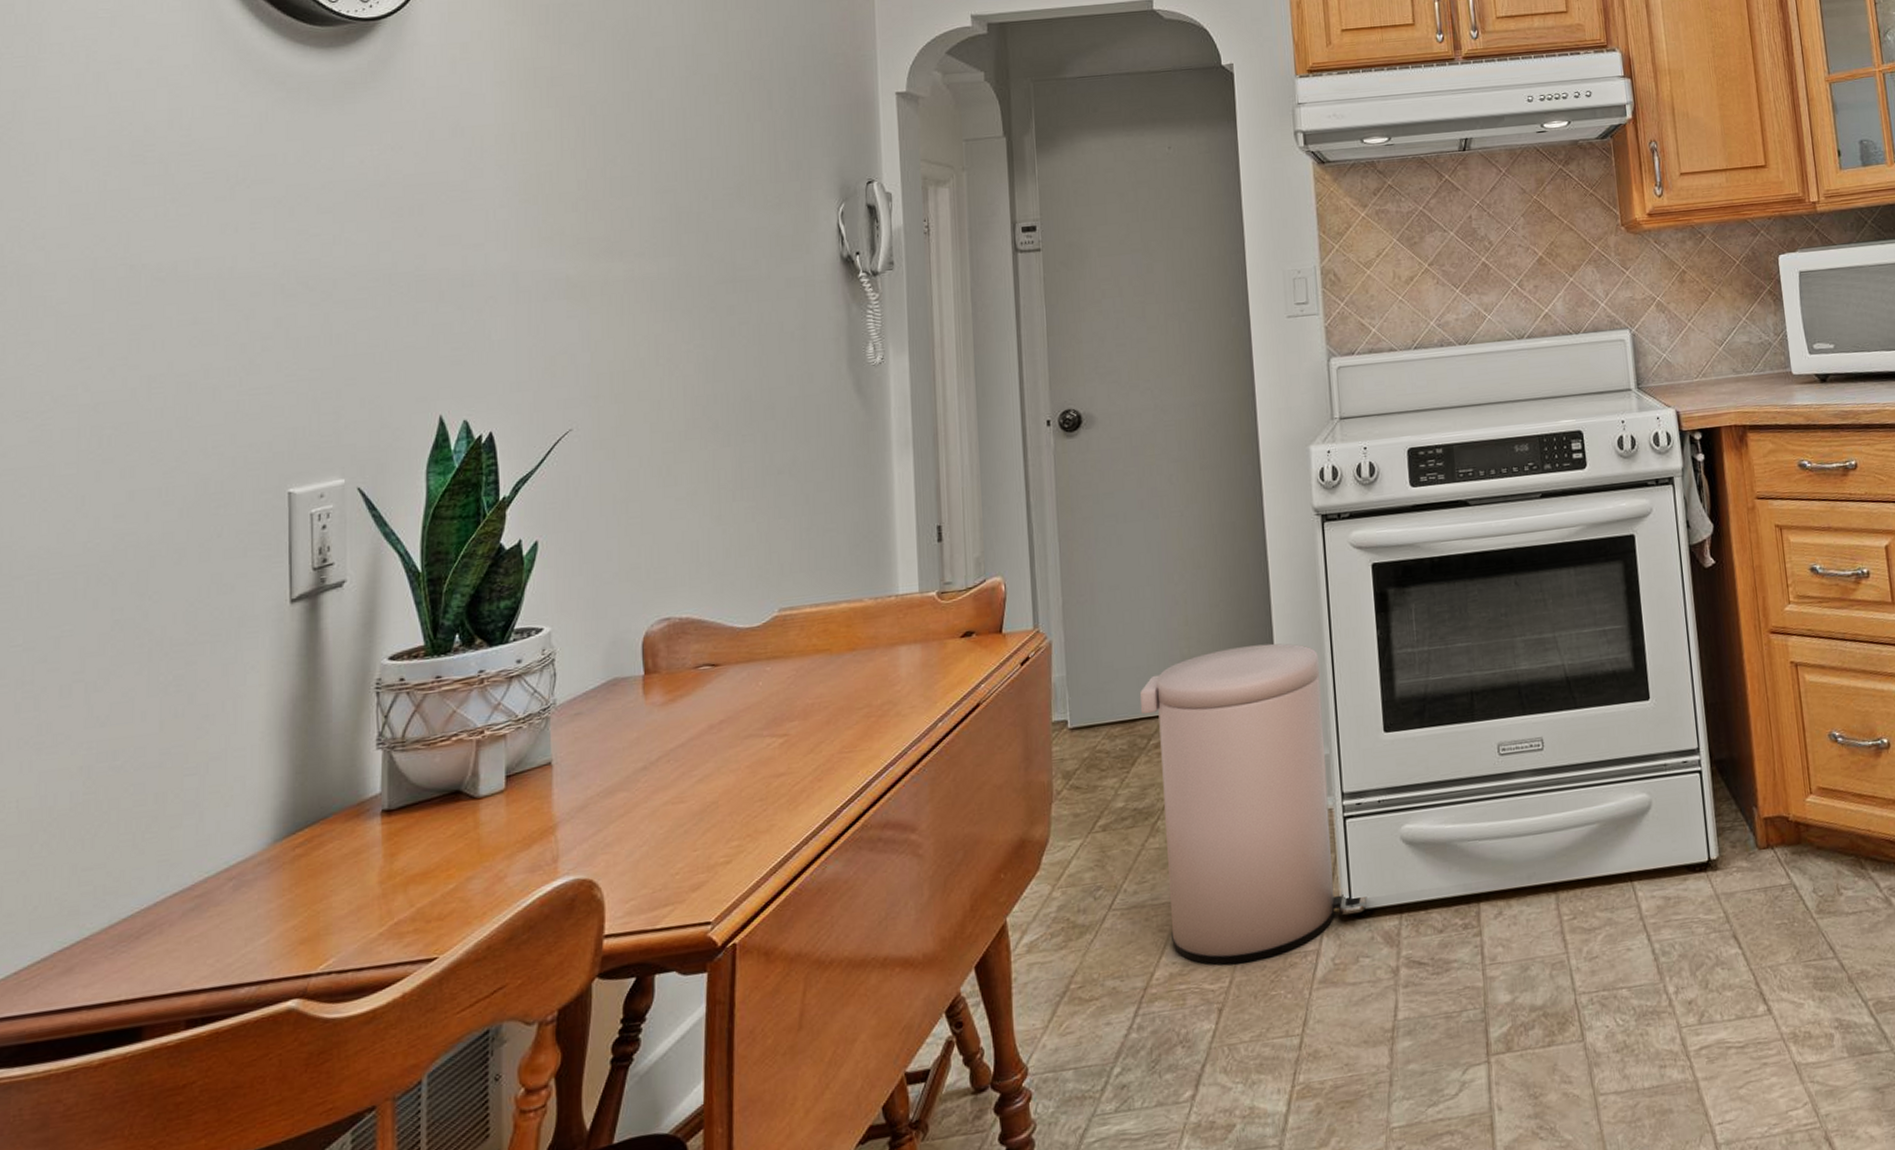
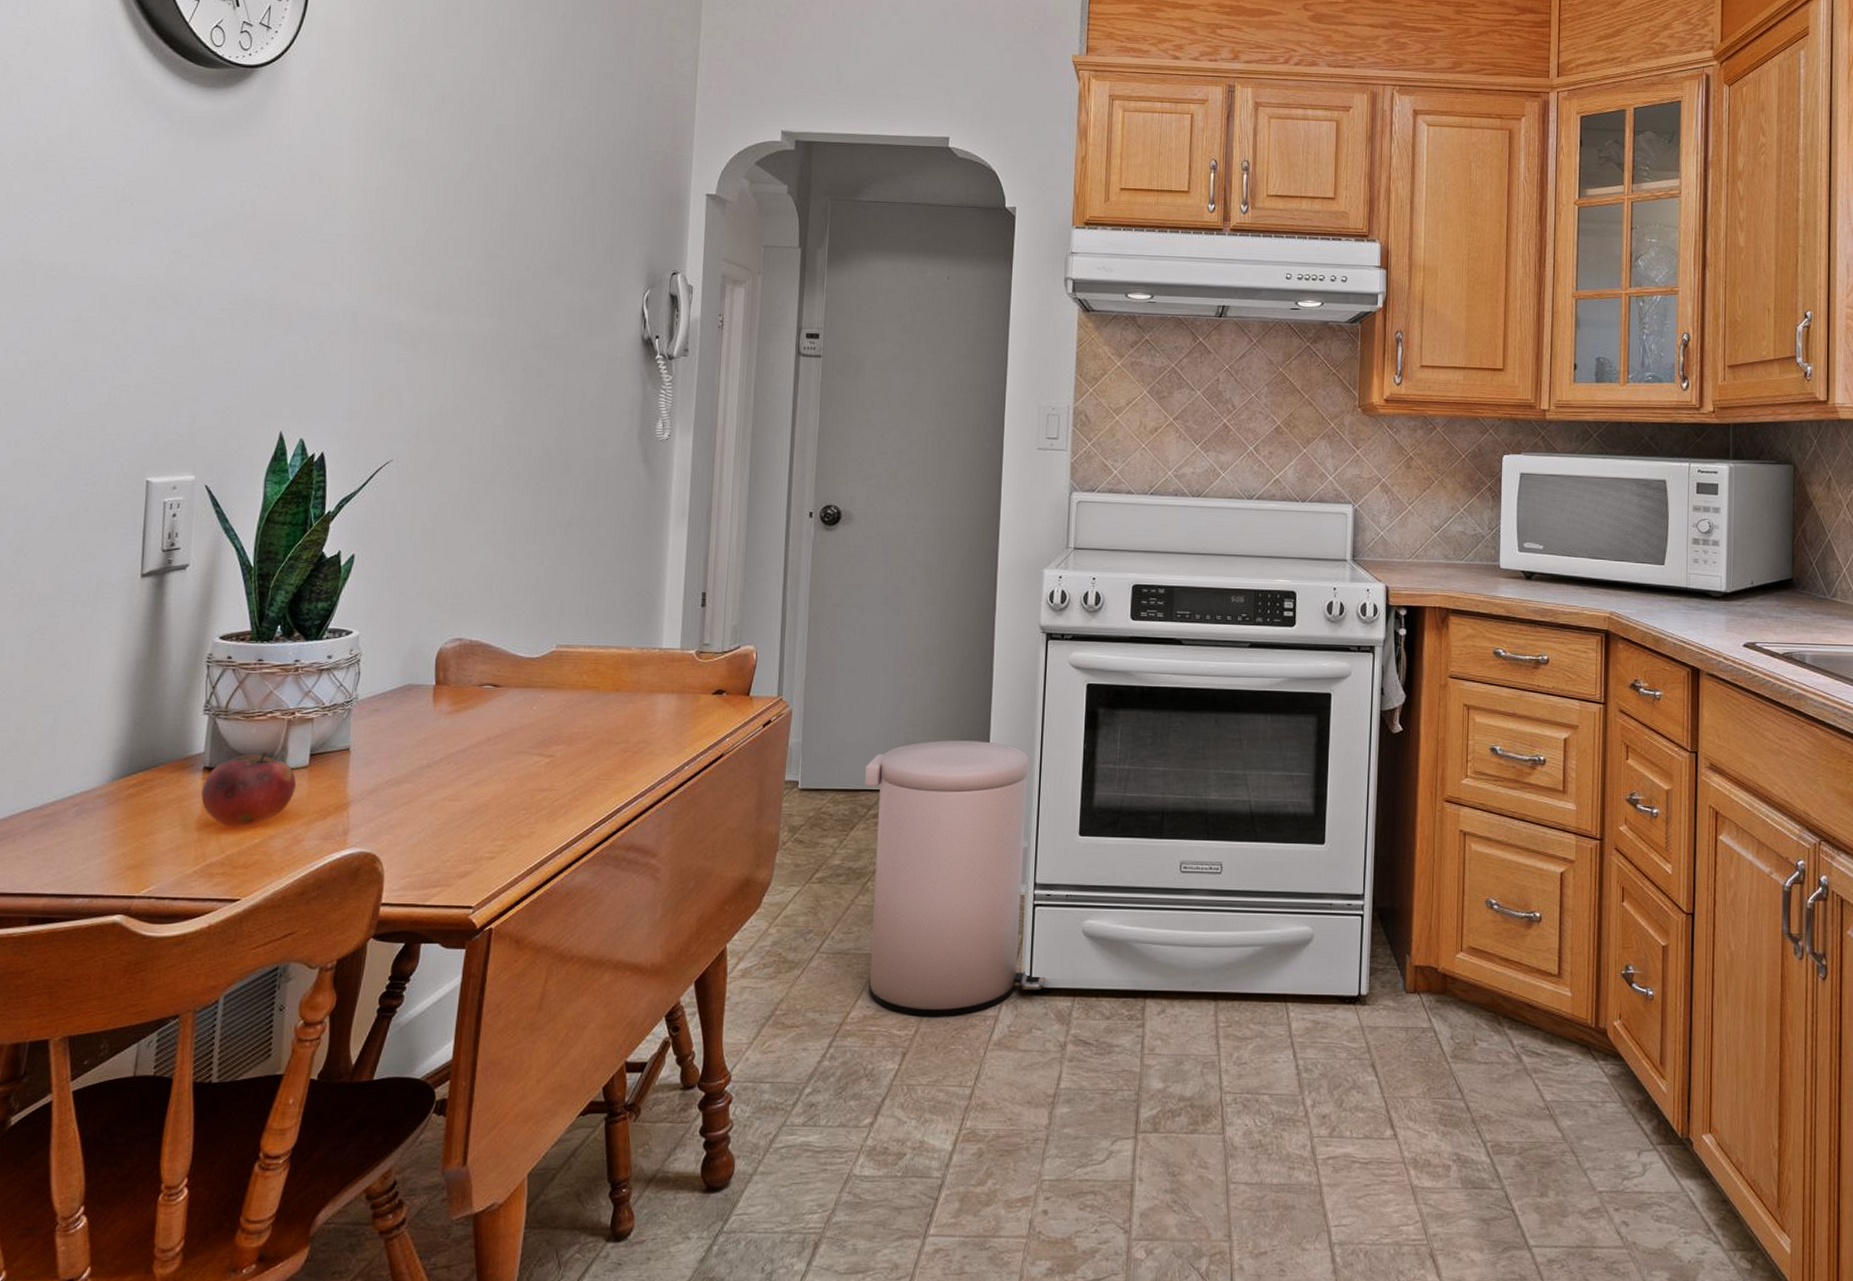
fruit: none [382,780,493,876] -> present [201,751,297,828]

